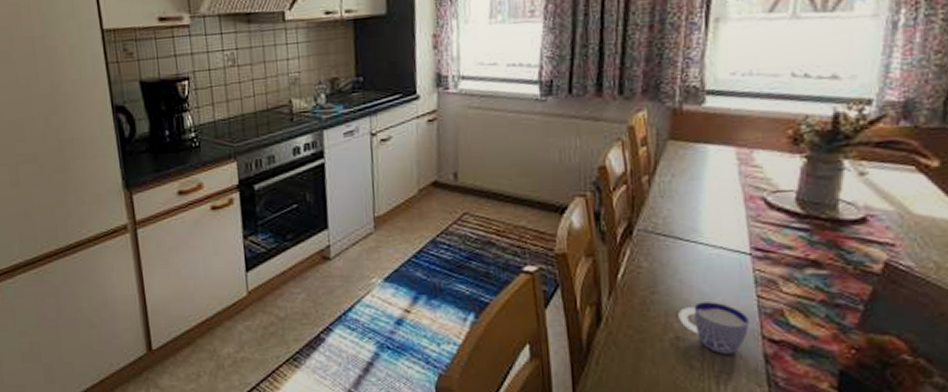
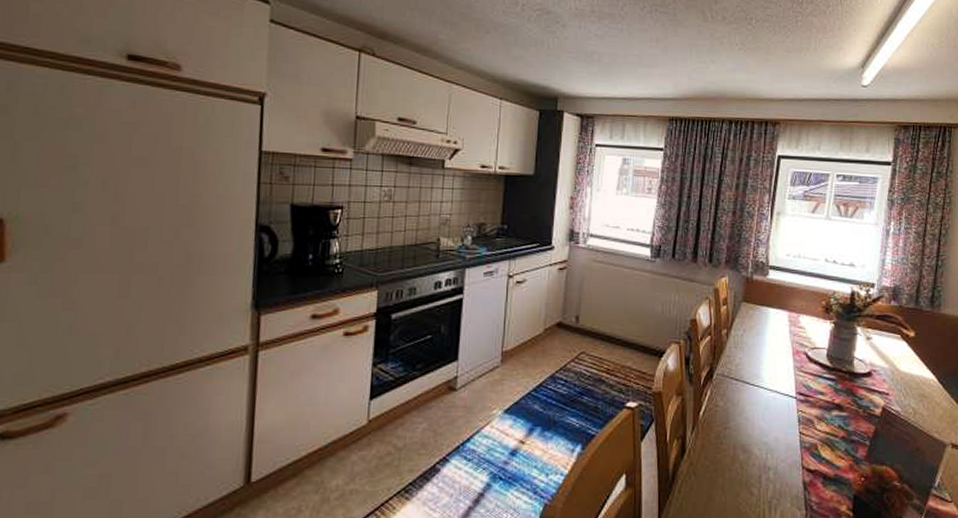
cup: present [678,302,750,354] -> none [743,437,794,482]

